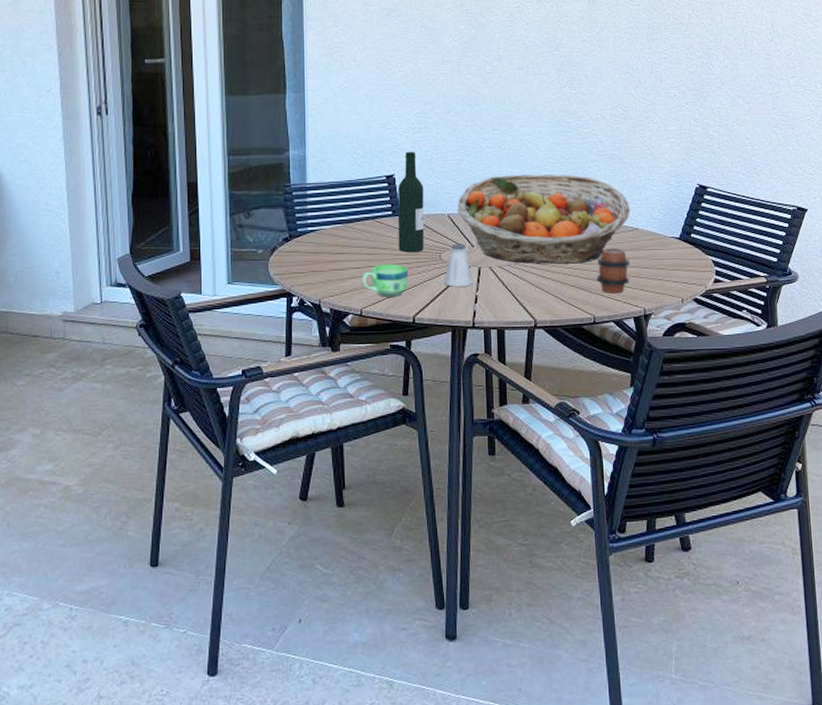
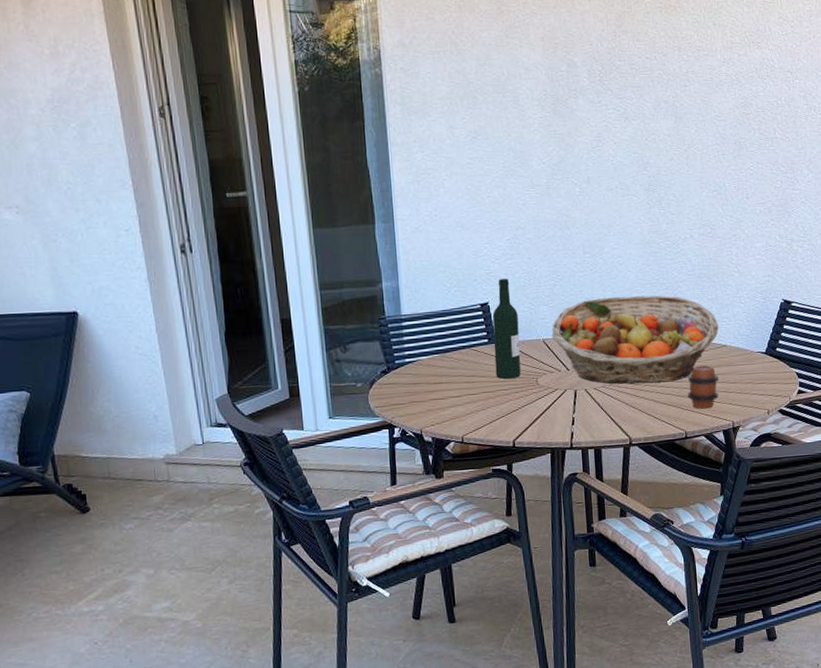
cup: present [361,264,409,297] -> none [461,391,507,424]
saltshaker: present [444,244,472,287] -> none [542,368,569,410]

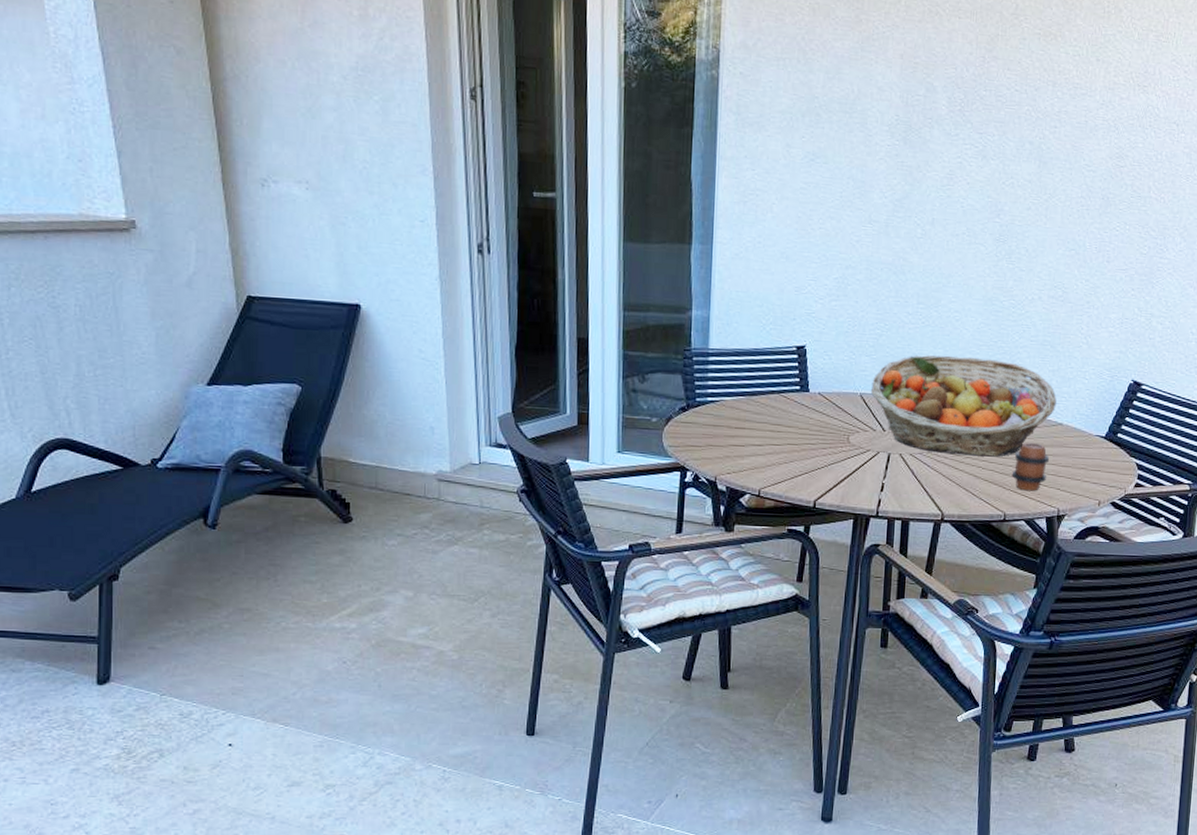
wine bottle: present [493,279,521,379] -> none [804,321,836,432]

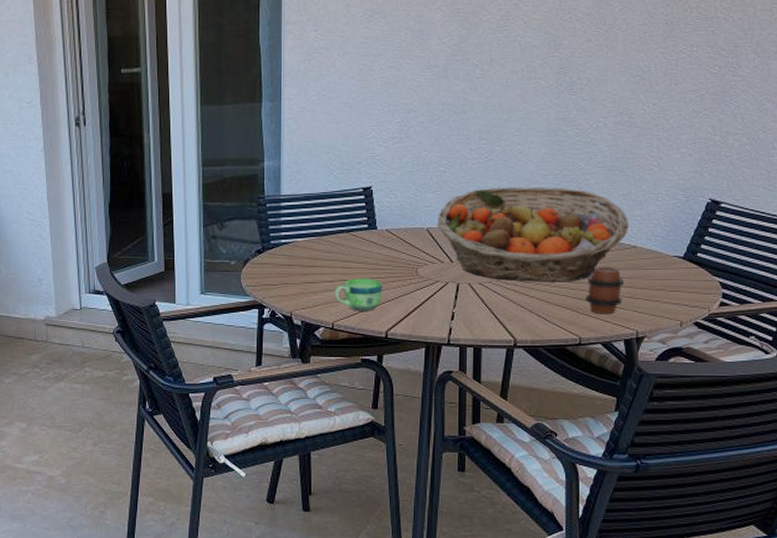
cup: none [761,443,813,479] -> present [334,279,383,311]

